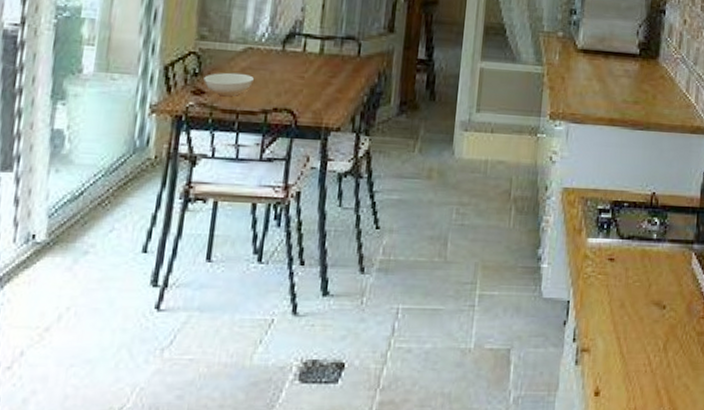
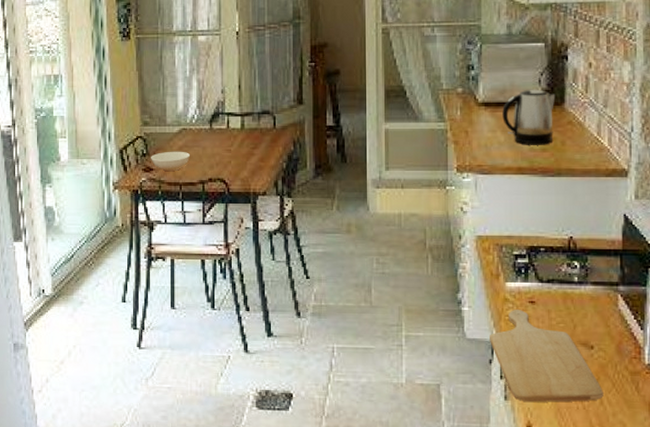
chopping board: none [566,267,671,366] -> present [490,310,604,403]
kettle: none [599,39,651,98] -> present [502,89,556,145]

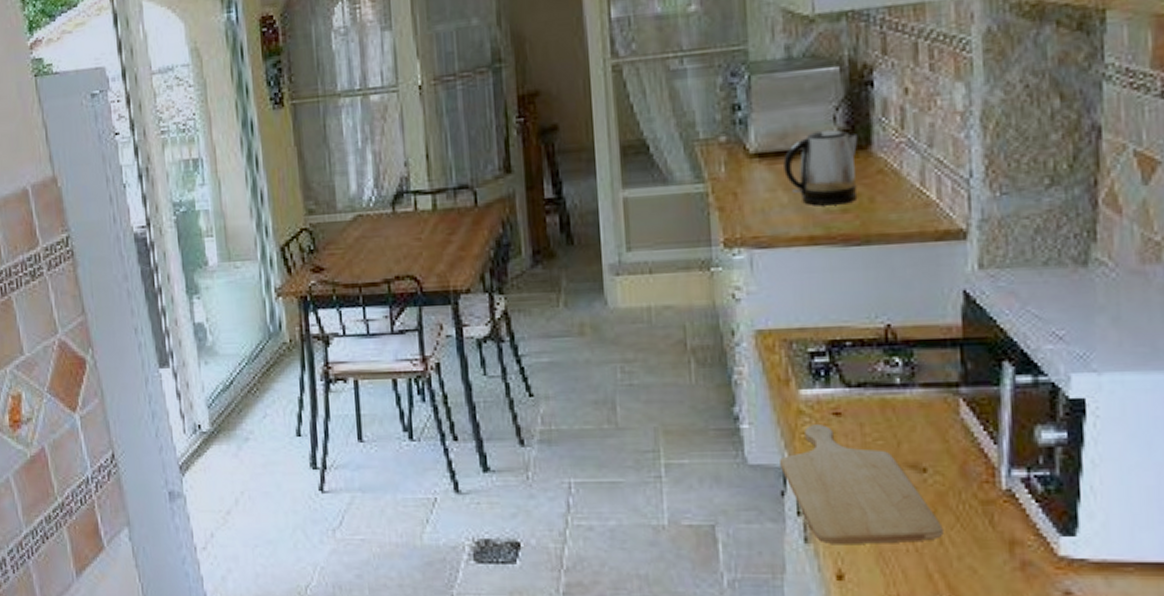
bowl: present [151,151,191,172] -> none [320,243,370,271]

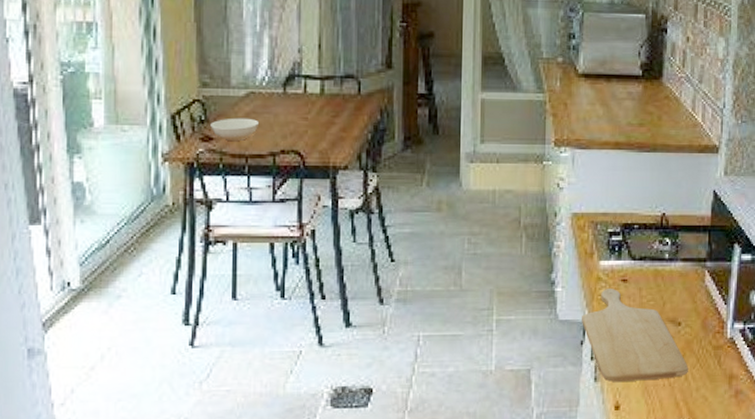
bowl: none [320,243,370,271] -> present [210,118,260,142]
kettle: present [783,129,858,206] -> none [602,61,654,120]

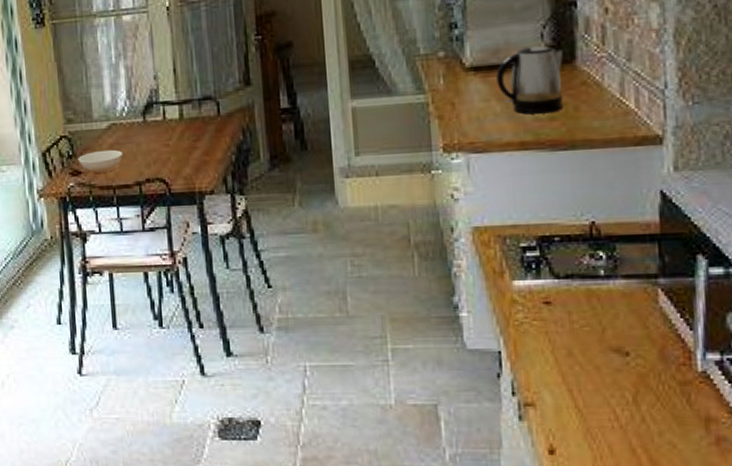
chopping board: present [582,289,688,382] -> none [496,313,645,421]
kettle: none [602,61,654,120] -> present [496,45,564,115]

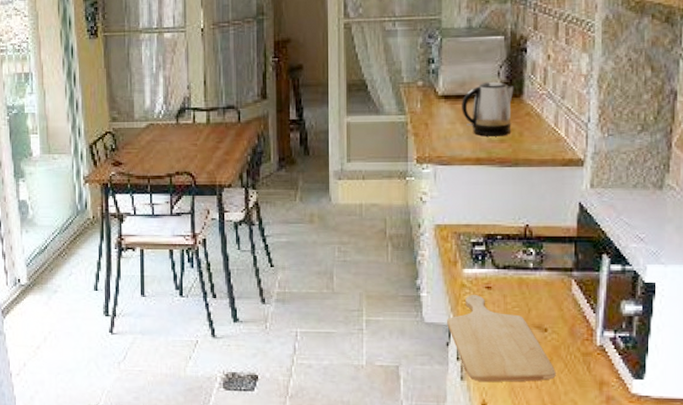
bowl: present [78,149,123,174] -> none [120,145,158,166]
chopping board: none [496,313,645,421] -> present [447,295,556,382]

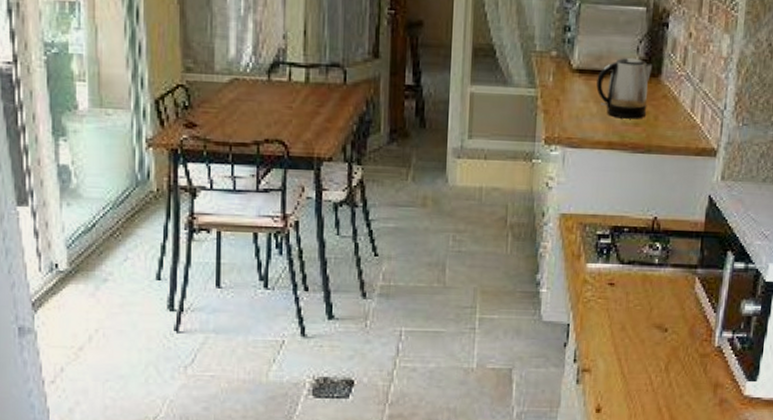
chopping board: present [447,295,556,382] -> none [566,292,673,385]

